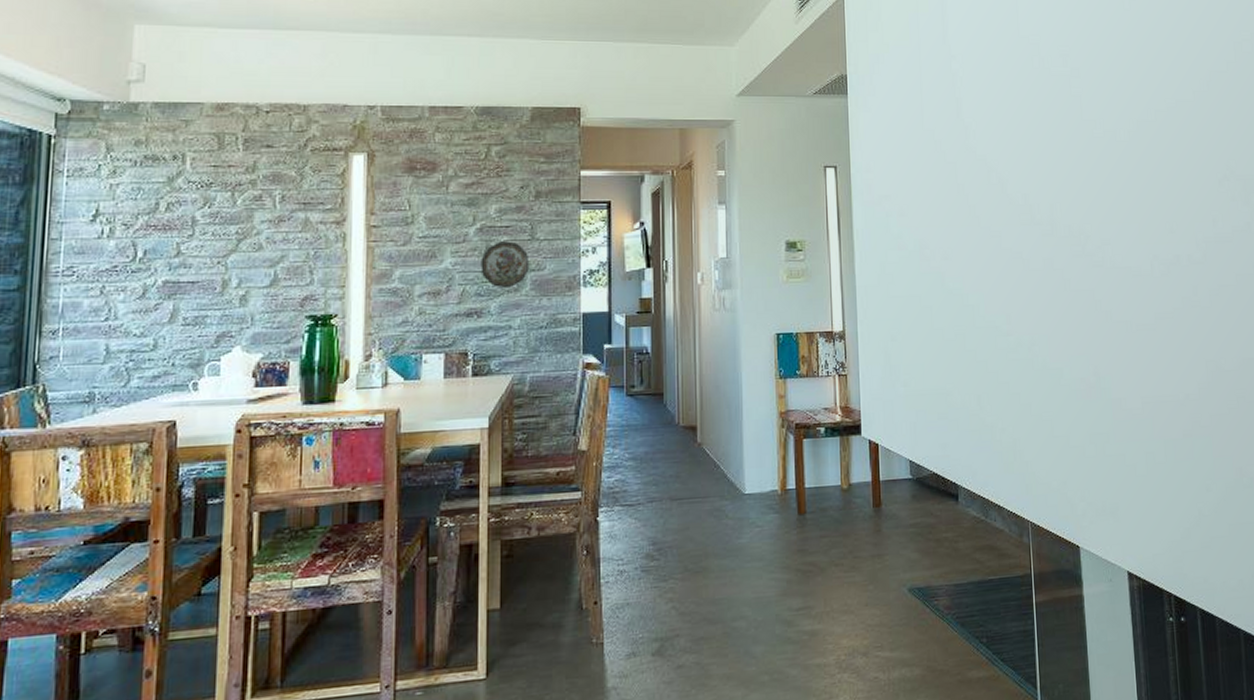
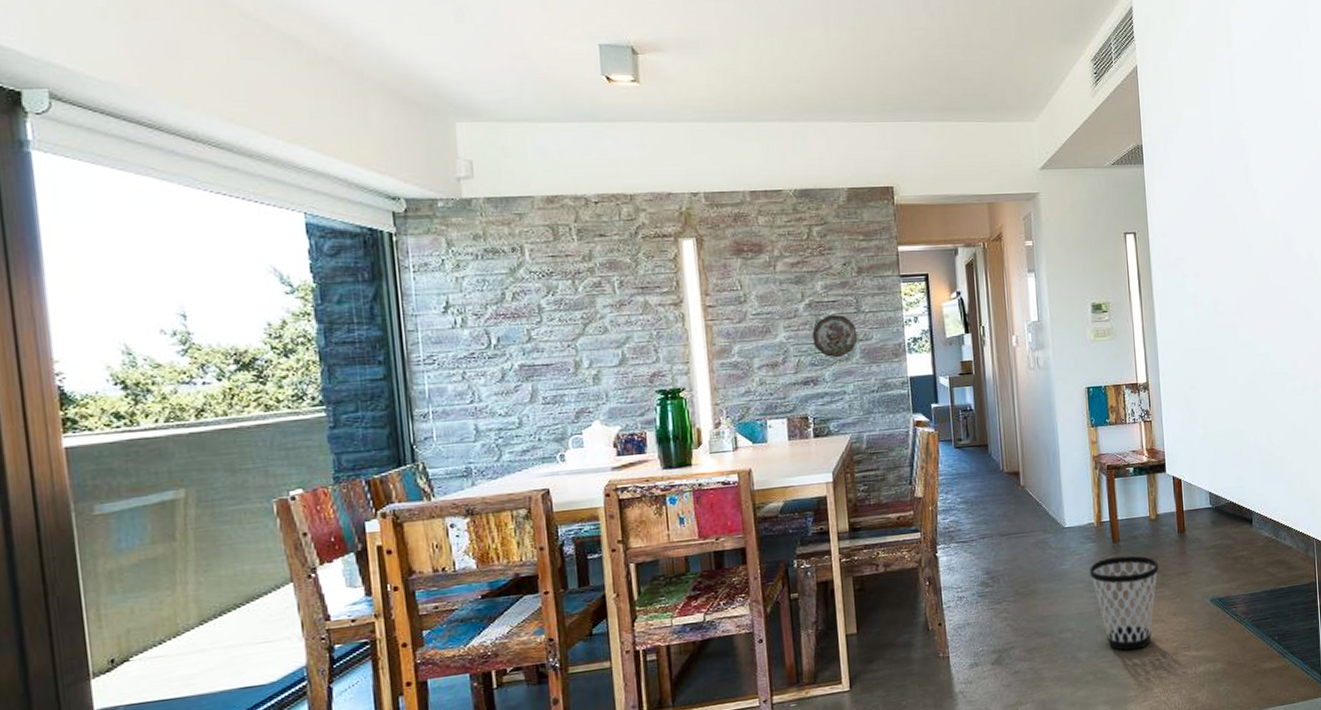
wastebasket: none [771,531,850,647] -> present [1090,555,1159,651]

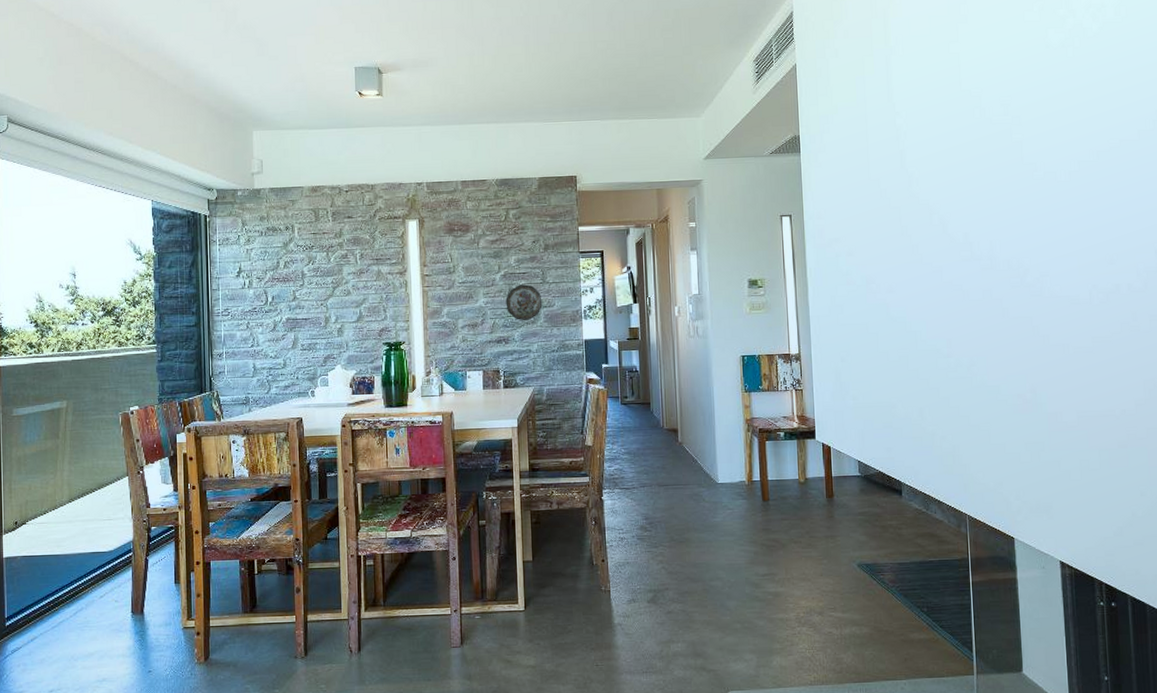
wastebasket: present [1090,555,1159,651] -> none [740,515,807,605]

